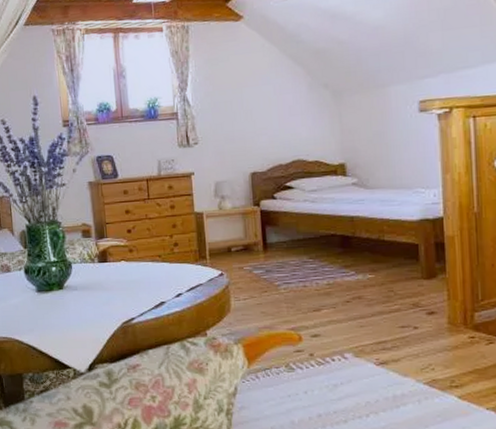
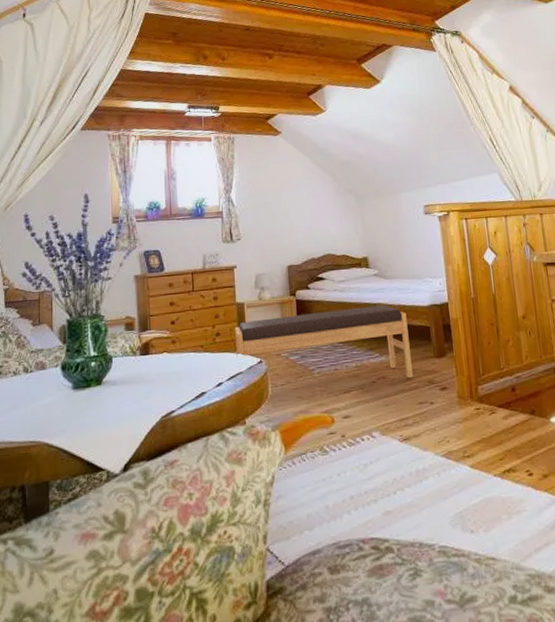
bench: none [194,218,396,300] -> present [235,305,414,379]

